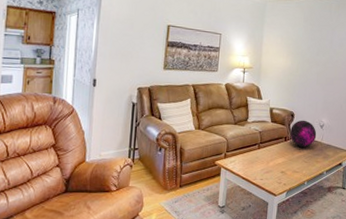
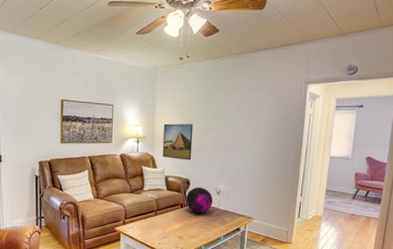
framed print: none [268,55,299,93] -> present [162,123,194,161]

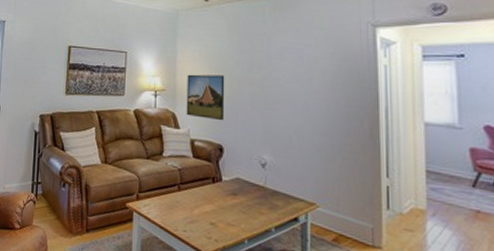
decorative orb: present [186,187,213,213] -> none [219,155,257,192]

